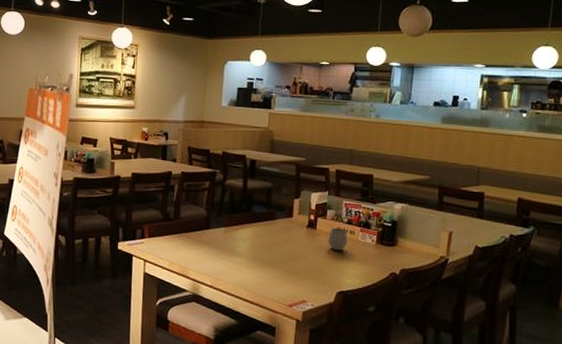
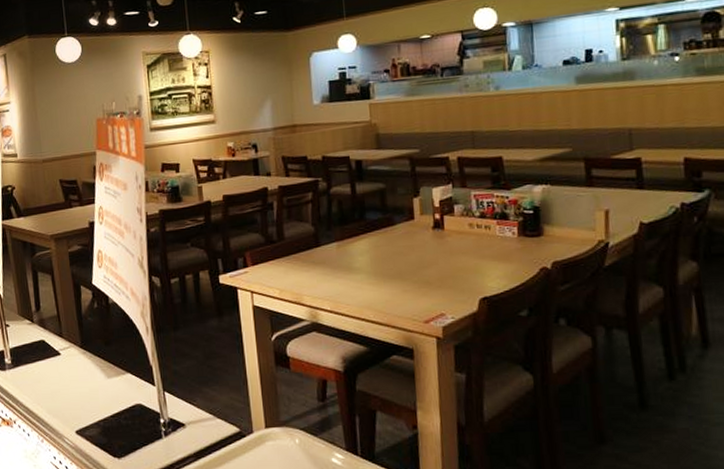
cup: present [328,227,348,251] -> none [460,223,484,251]

